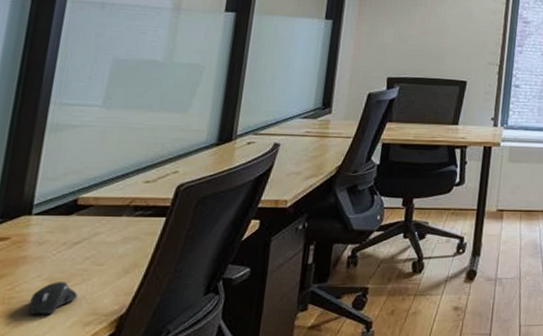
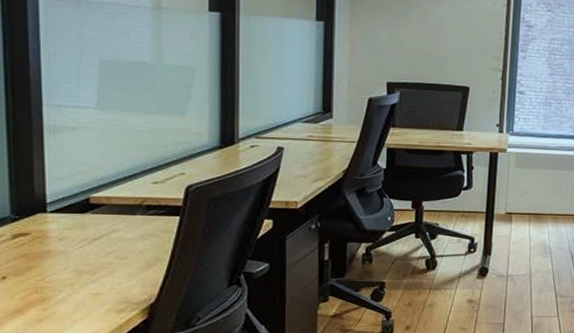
computer mouse: present [28,282,78,316] -> none [61,273,106,303]

